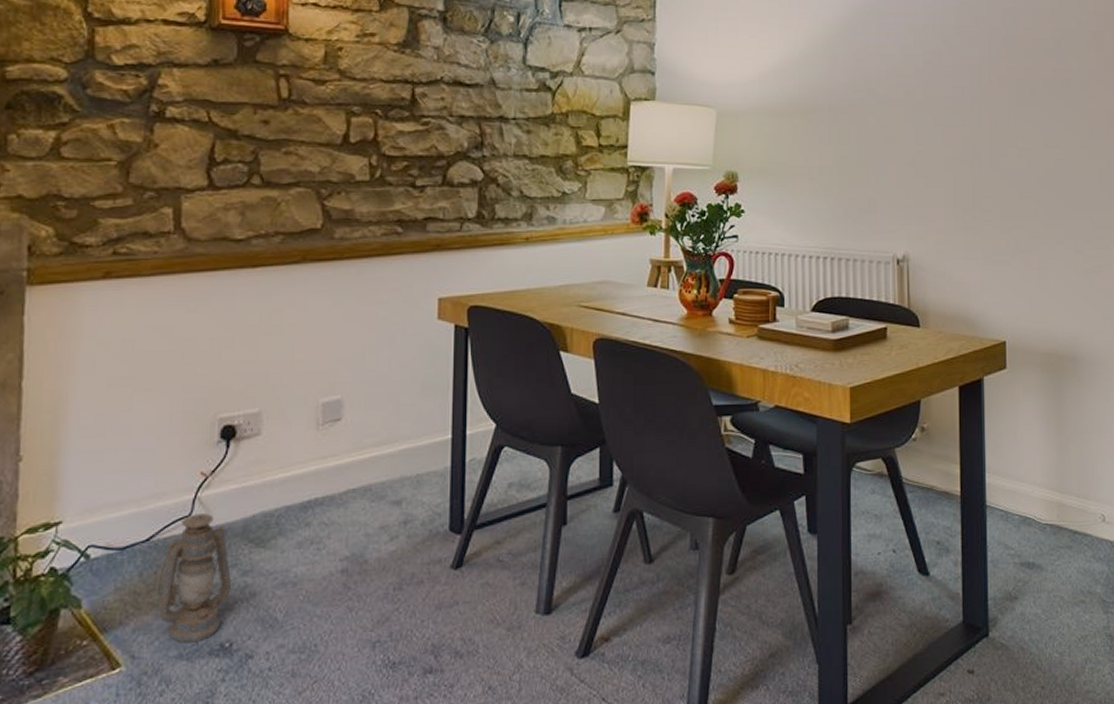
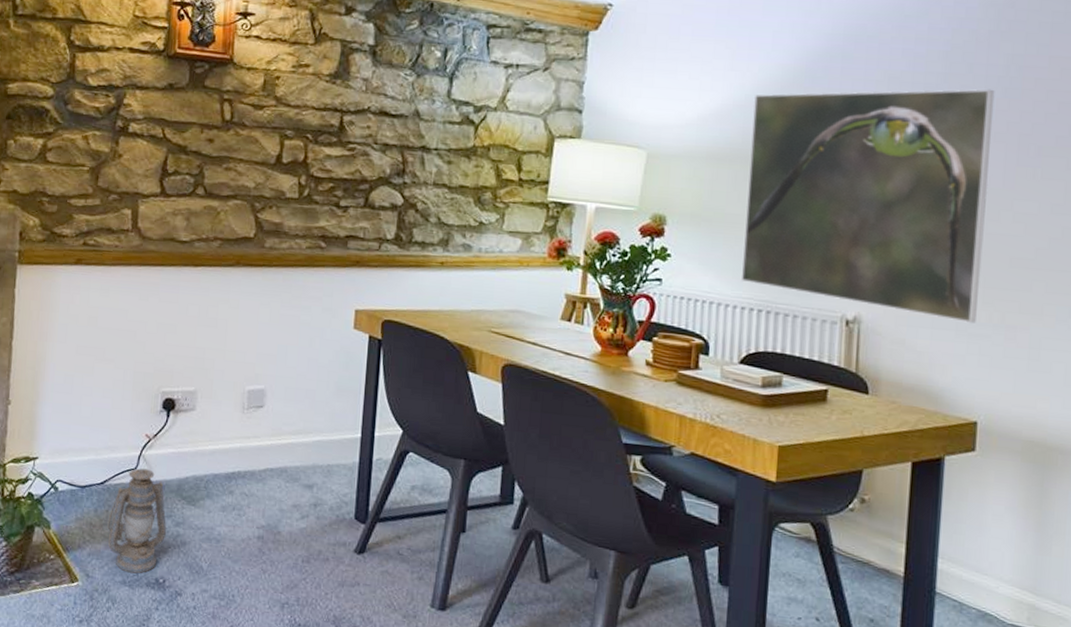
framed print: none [806,39,998,251] -> present [740,89,995,323]

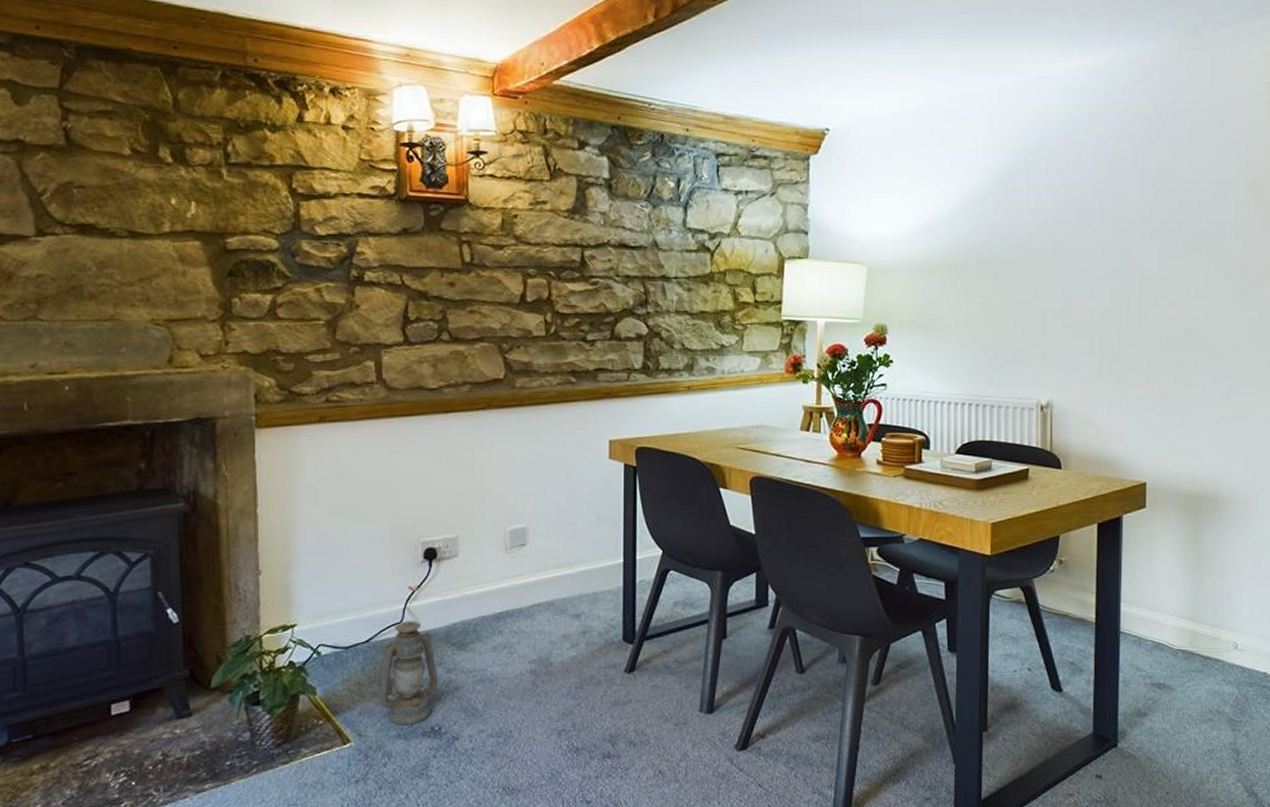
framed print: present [740,89,995,323] -> none [953,192,1150,398]

